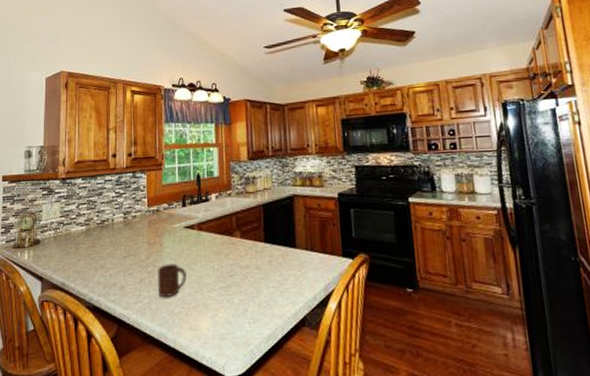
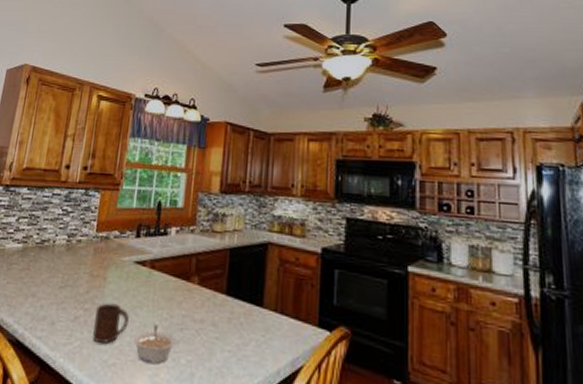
legume: none [192,275,229,308] -> present [132,325,177,365]

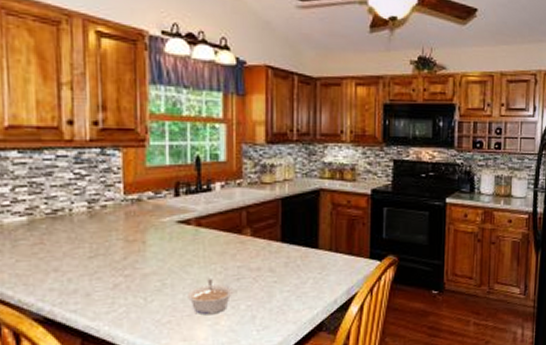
cup: present [93,303,129,343] -> none [137,265,179,305]

